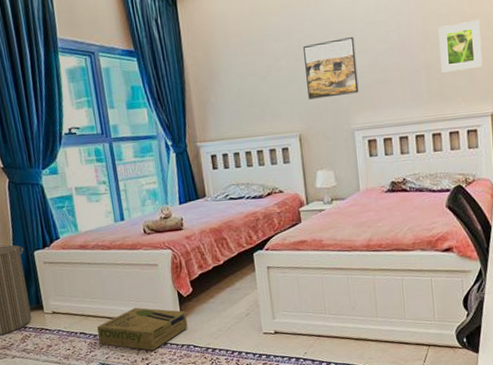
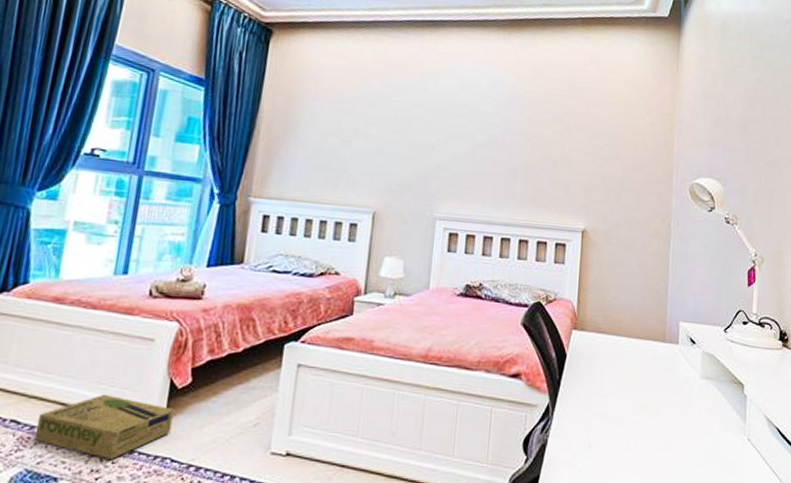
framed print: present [303,36,359,100] -> none [393,117,455,180]
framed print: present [438,19,483,74] -> none [538,130,584,181]

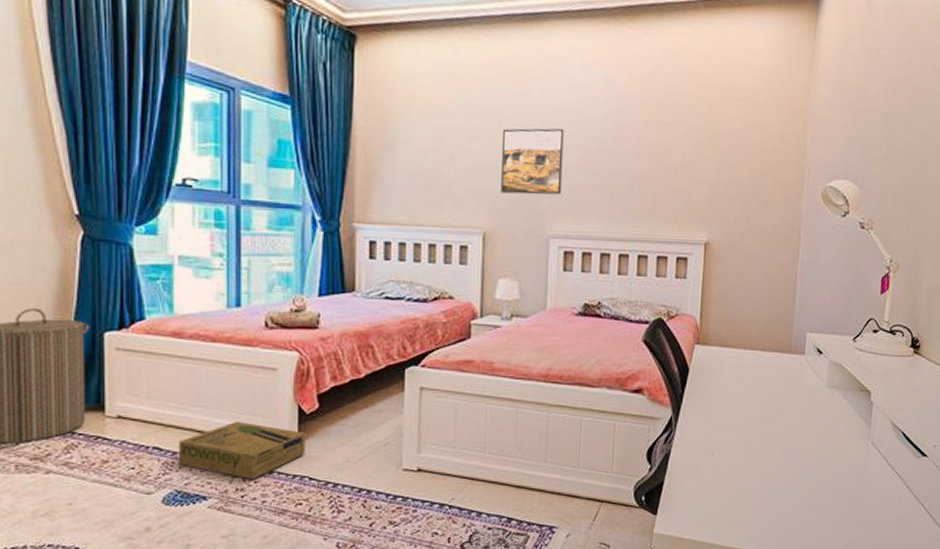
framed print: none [393,117,455,180] -> present [501,128,565,195]

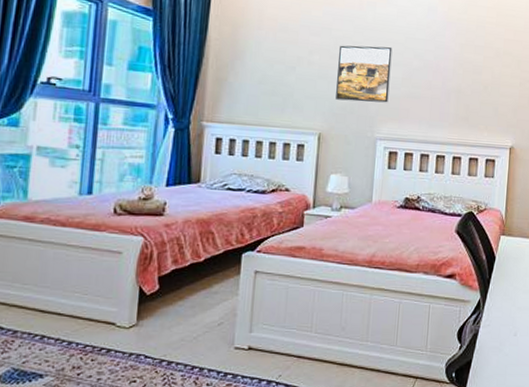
cardboard box: present [178,421,306,480] -> none [17,301,145,358]

